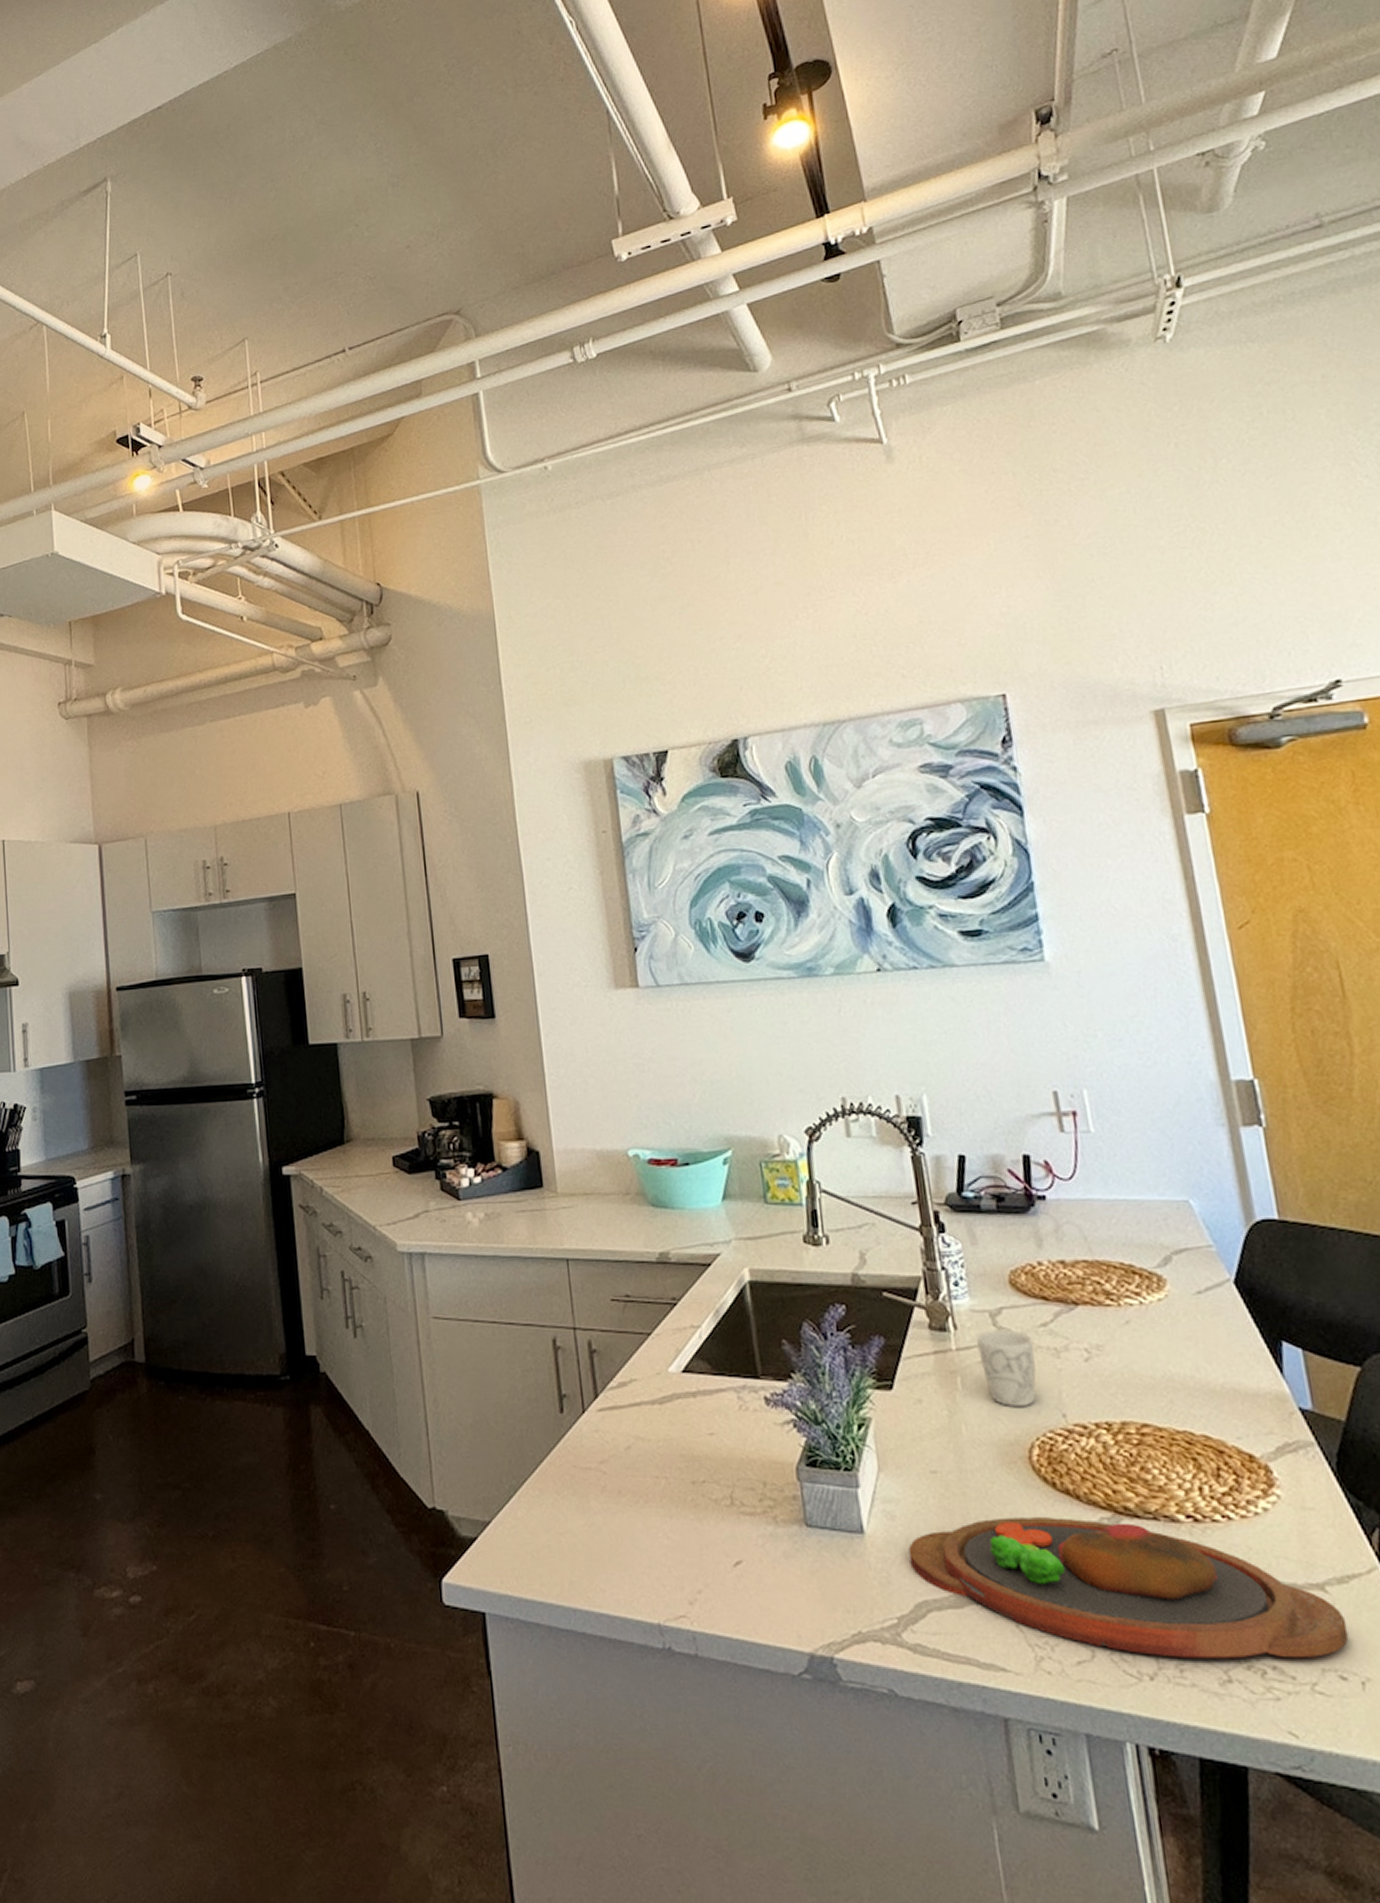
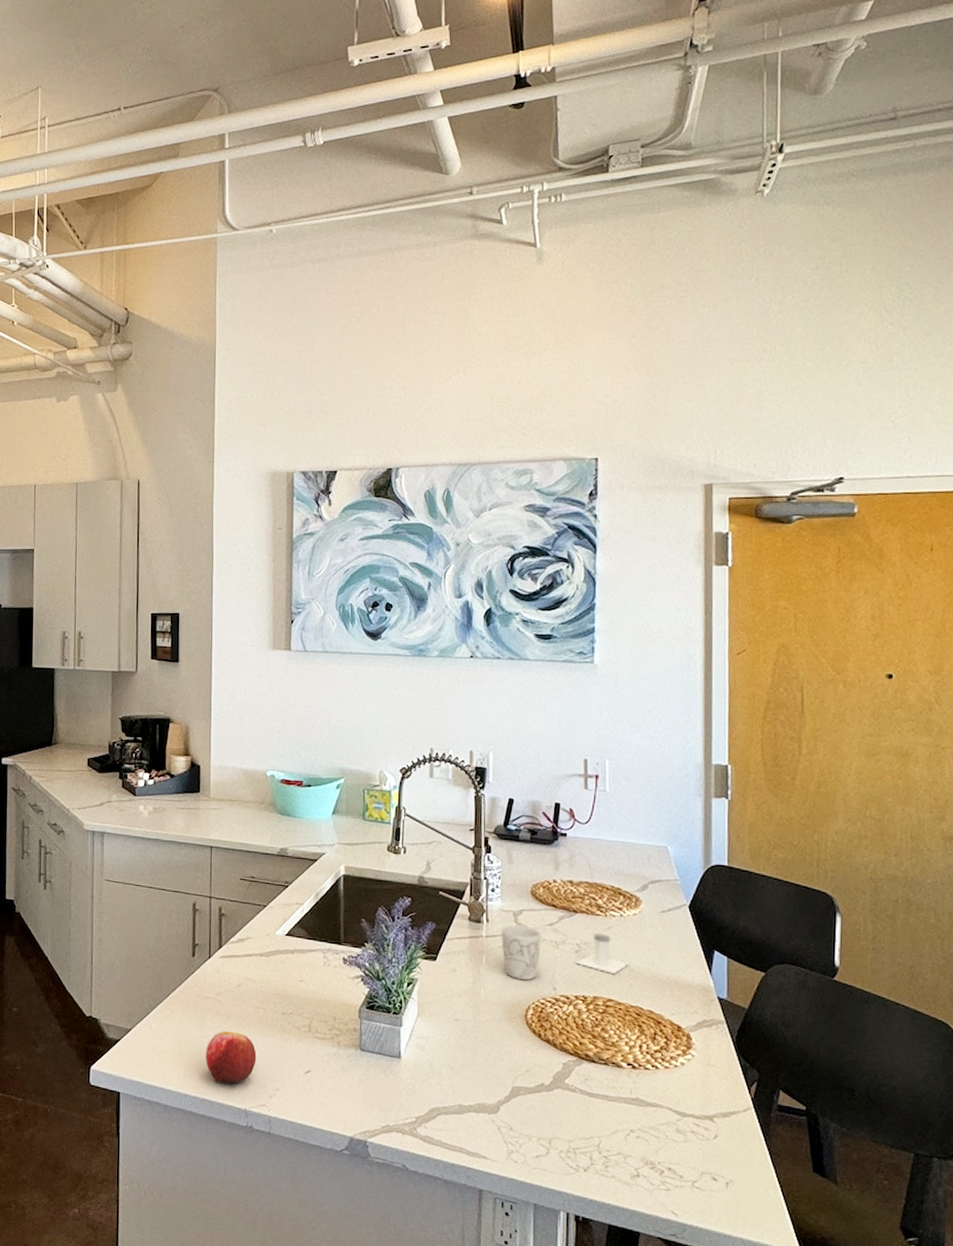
apple: none [593,1513,665,1592] -> present [205,1030,257,1086]
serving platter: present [908,1517,1349,1659] -> none [430,1055,724,1164]
salt shaker: none [1087,1332,1163,1387] -> present [575,933,628,974]

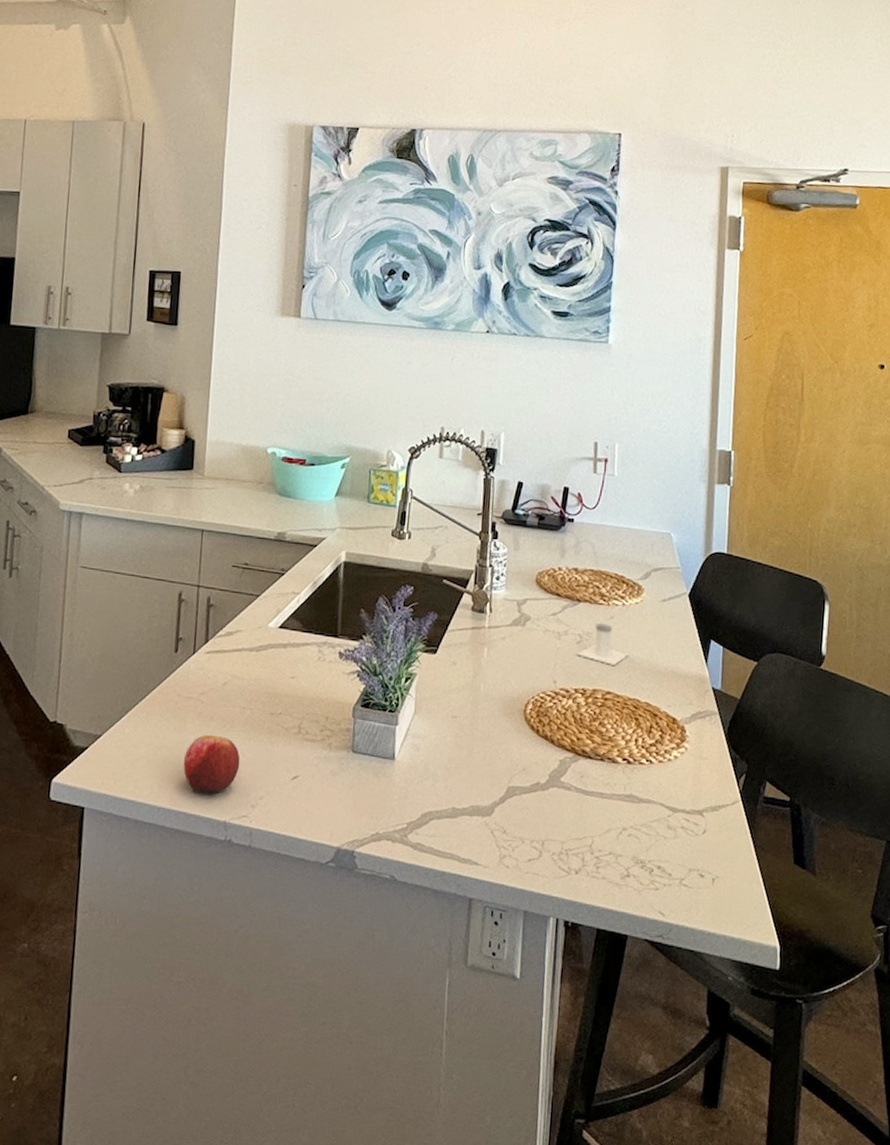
mug: present [501,924,542,980] -> none [504,614,544,673]

